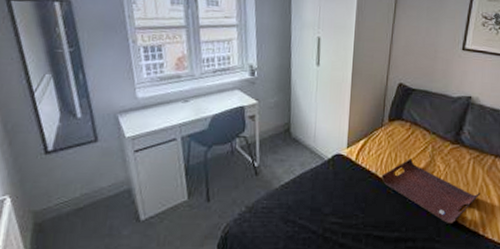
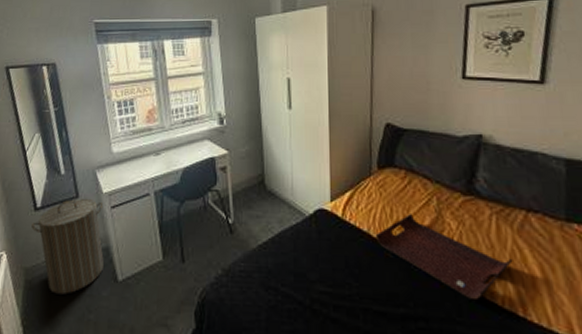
laundry hamper: none [41,141,126,235] -> present [31,198,105,295]

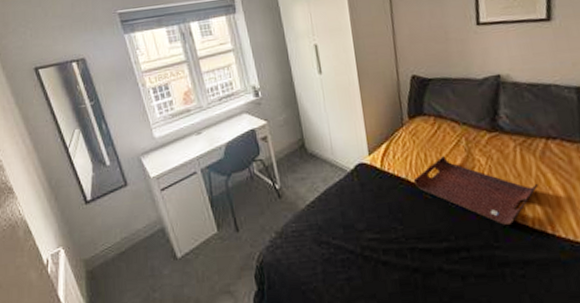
laundry hamper: present [31,198,105,295] -> none [85,184,162,280]

